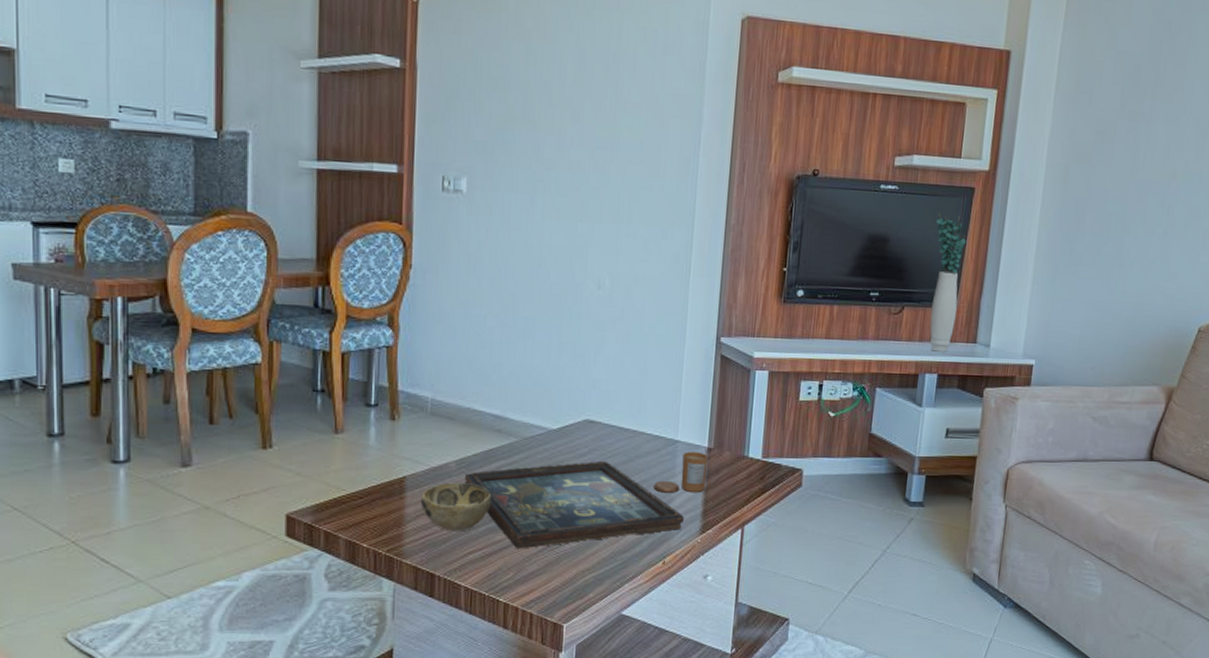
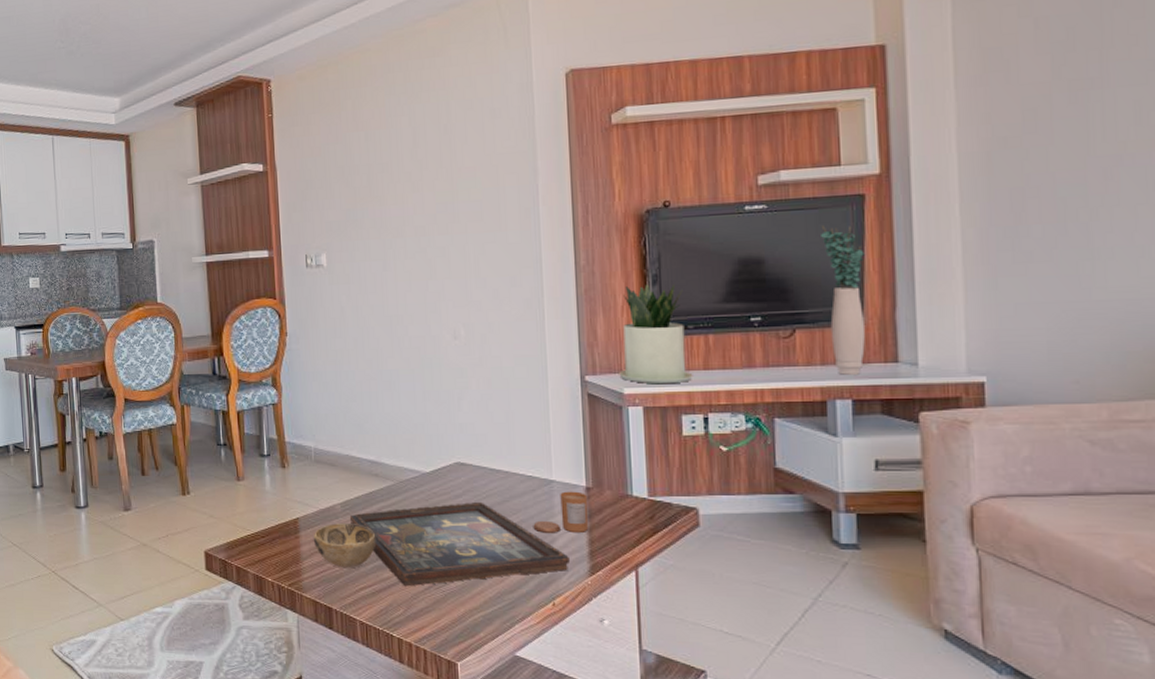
planter: none [750,250,818,351] -> present [617,284,693,385]

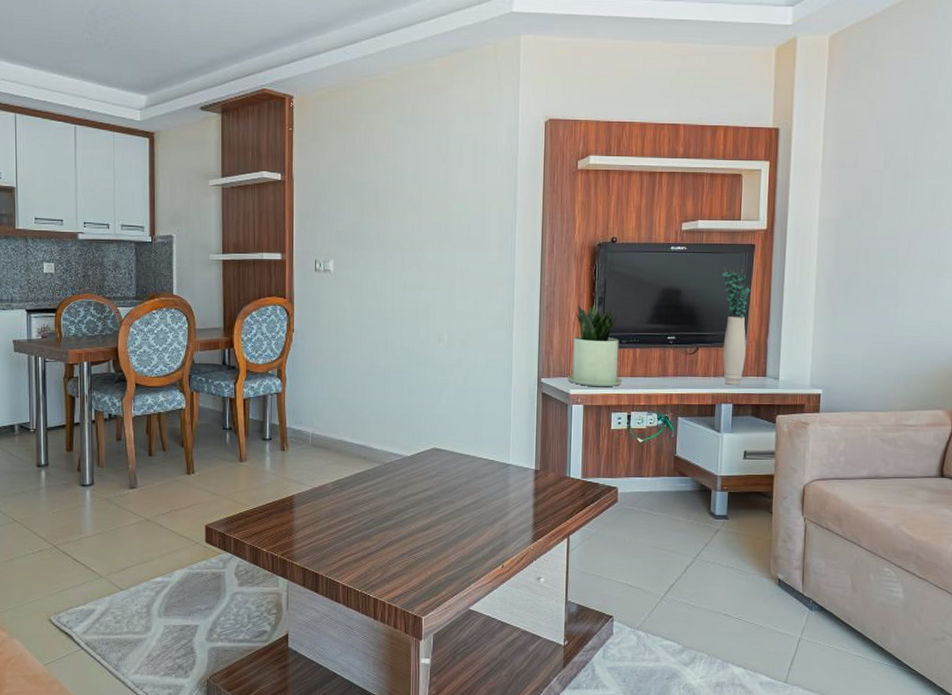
decorative bowl: present [313,523,376,569] -> none [306,500,361,539]
decorative tray: present [349,501,570,587] -> none [339,481,518,554]
candle: present [533,491,589,534] -> none [491,473,536,508]

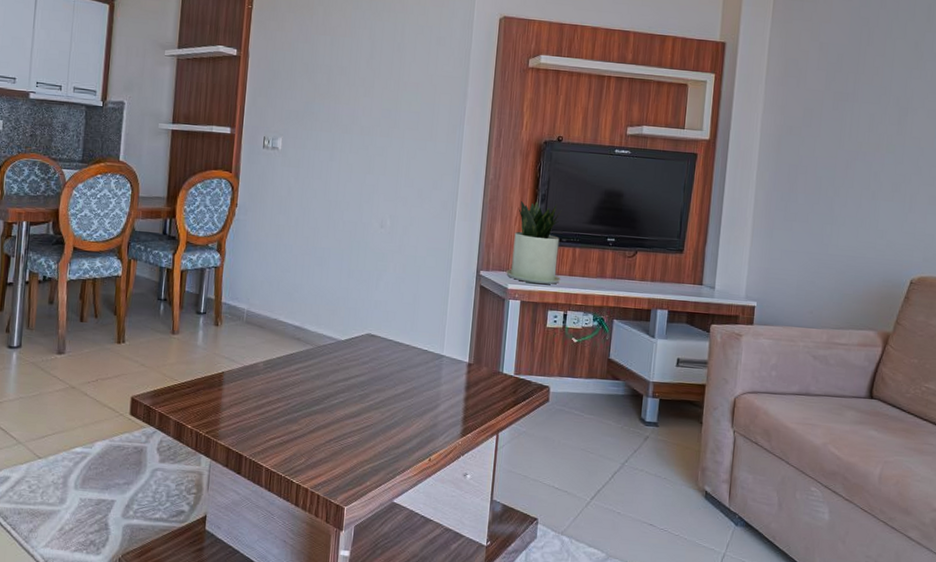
vase: present [722,267,751,386] -> none [660,173,691,293]

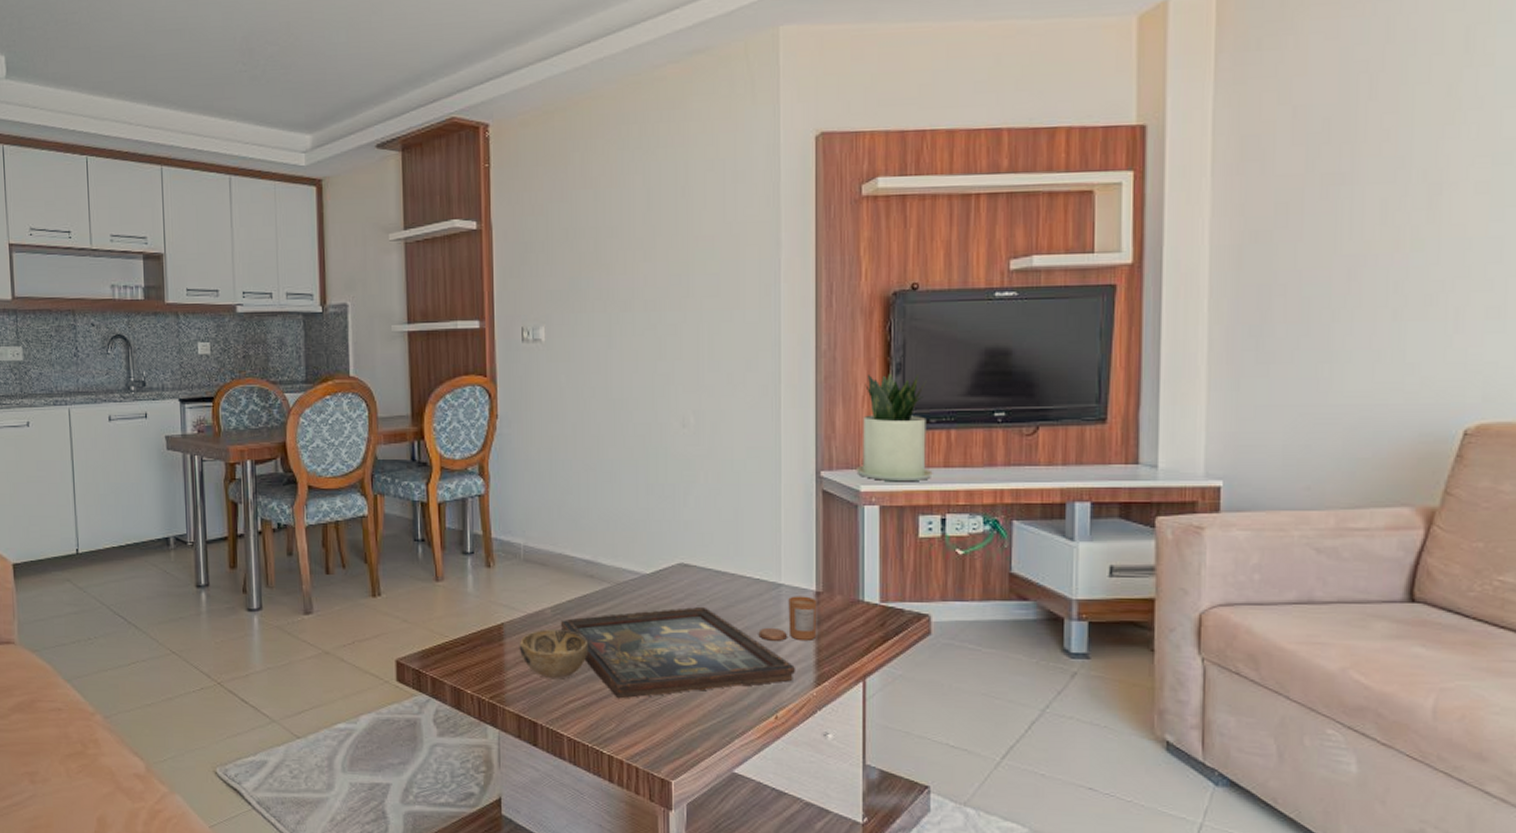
decorative bowl: none [234,379,291,421] -> present [519,629,589,680]
decorative tray: none [269,368,447,439] -> present [560,606,795,699]
candle: none [422,365,469,402] -> present [758,596,817,642]

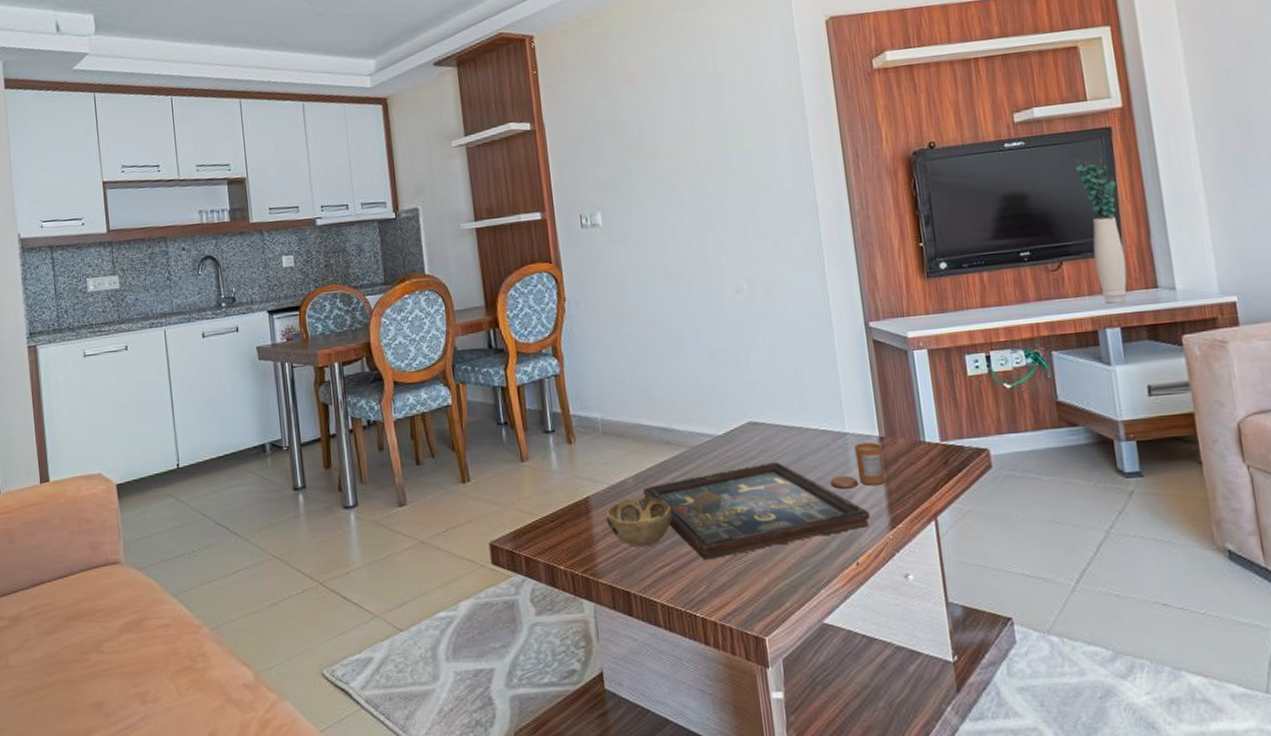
planter: present [855,373,933,482] -> none [899,224,972,326]
vase: none [1070,317,1112,478] -> present [1075,158,1127,305]

